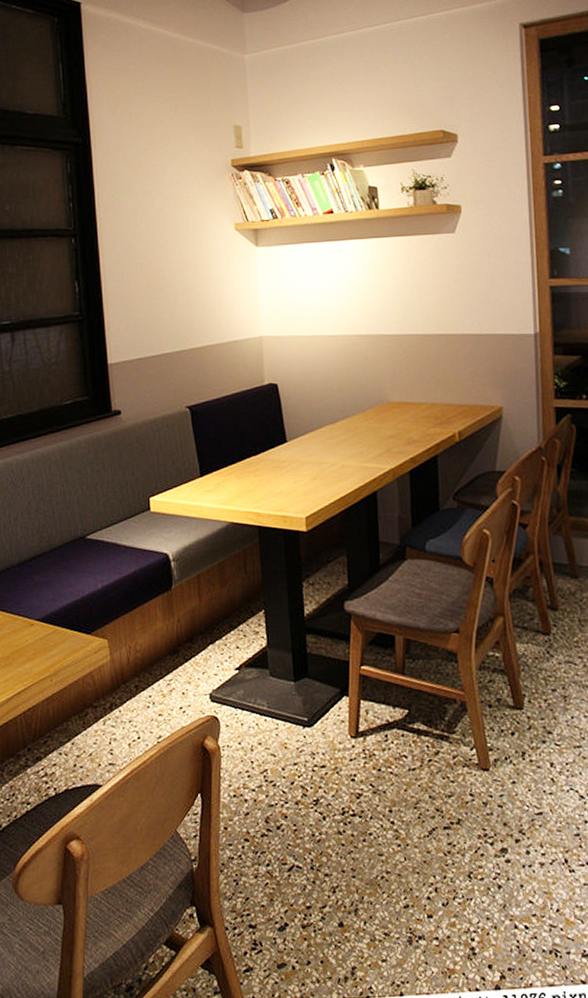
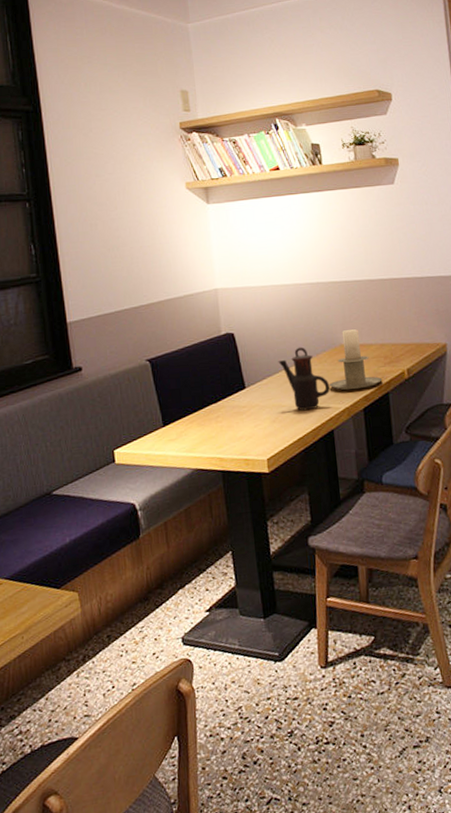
teapot: none [322,402,376,469] -> present [278,347,331,411]
candle holder: none [374,386,431,451] -> present [329,329,383,391]

